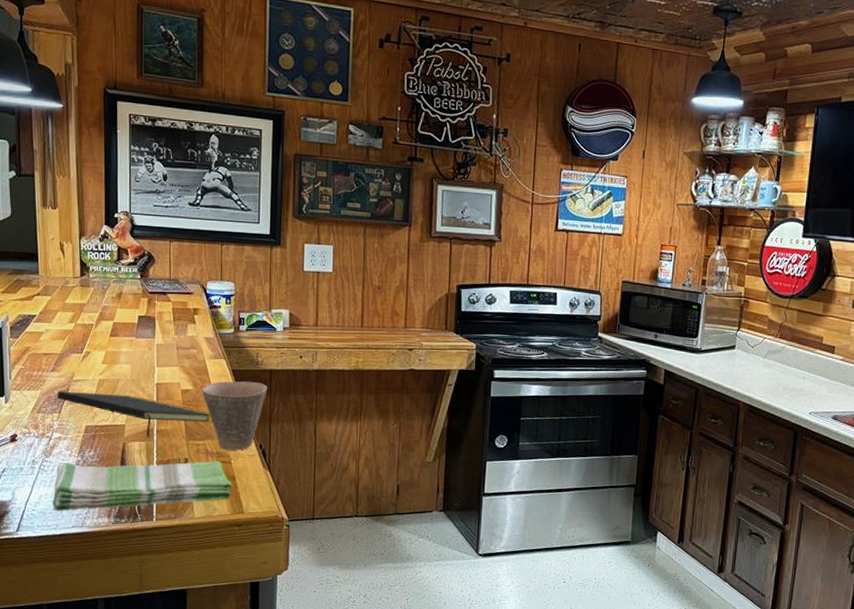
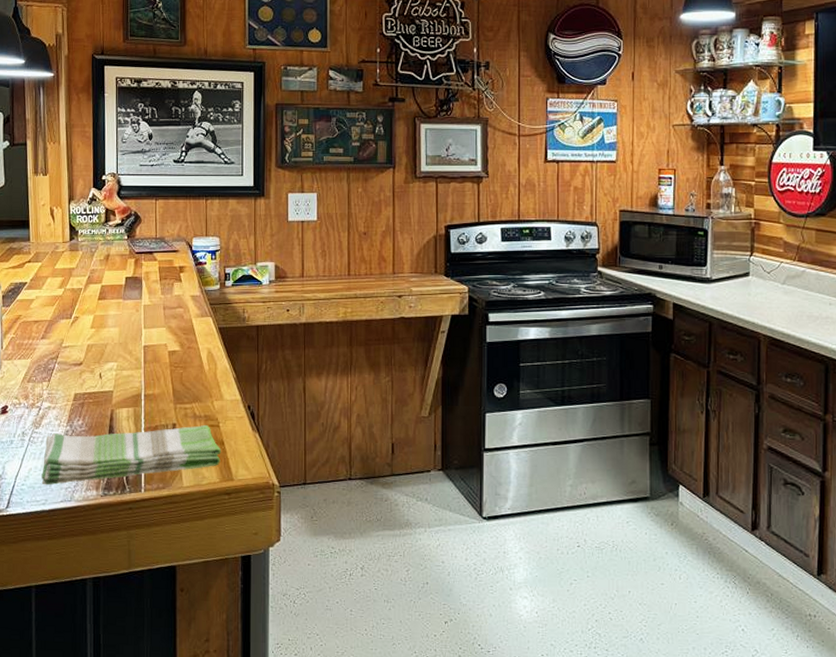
notepad: present [56,391,213,437] -> none [46,359,200,403]
cup: present [202,381,268,451] -> none [189,338,255,413]

